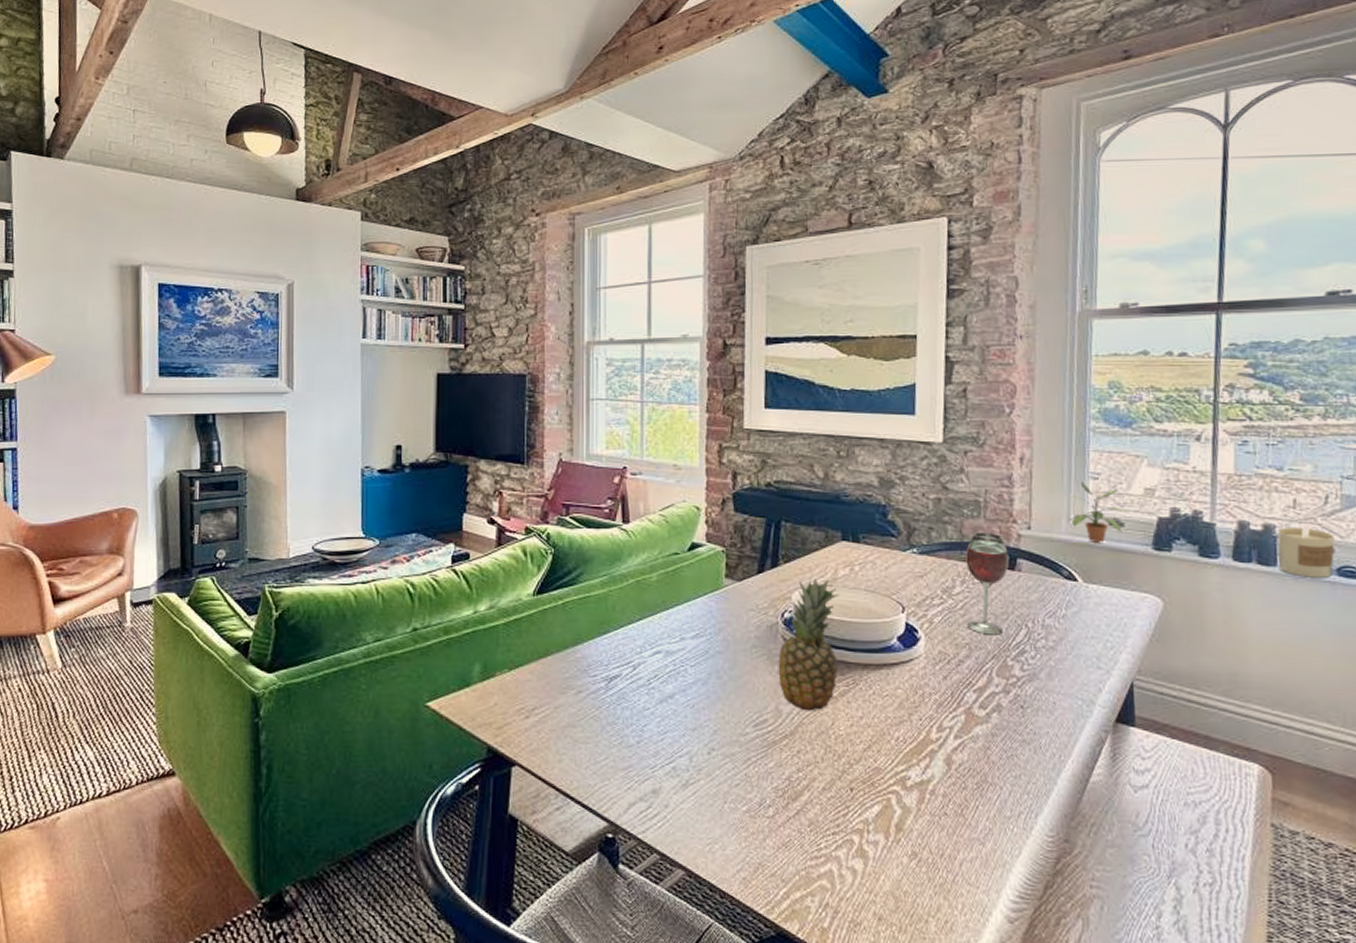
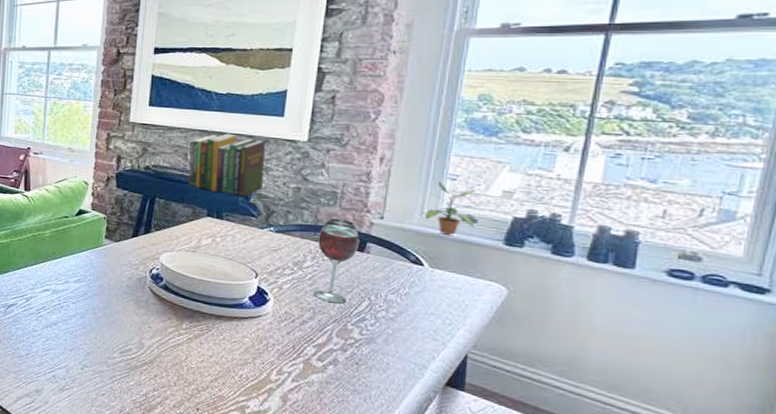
fruit: present [778,579,839,711] -> none [143,245,201,347]
books: none [815,437,900,514] -> present [188,133,265,197]
candle: present [1277,525,1335,578] -> none [636,234,704,284]

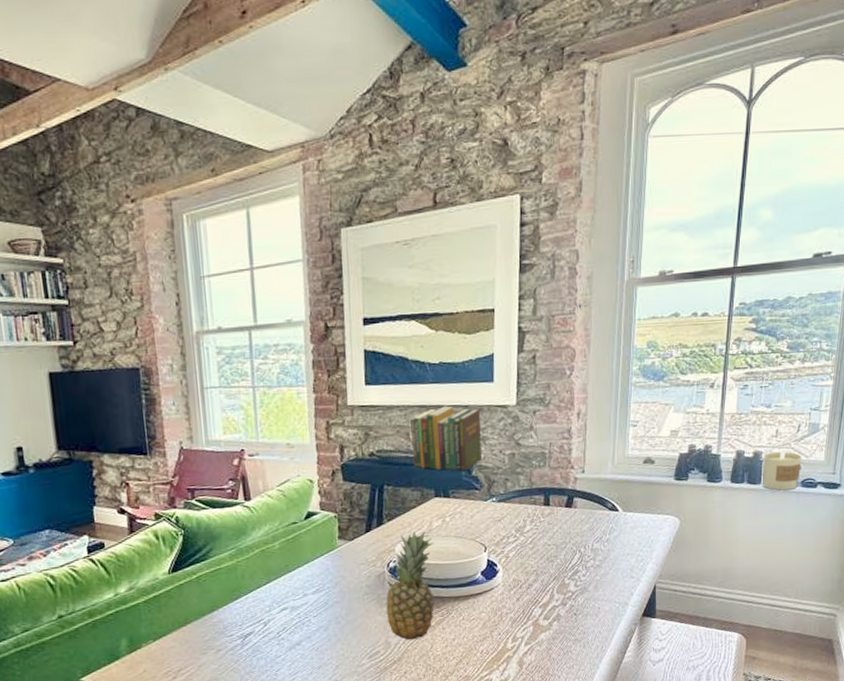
fruit: none [143,245,201,347] -> present [386,531,435,640]
wineglass: present [313,218,359,304] -> none [534,478,567,562]
potted plant: present [422,181,485,235] -> none [614,428,659,479]
candle: none [636,234,704,284] -> present [762,450,802,491]

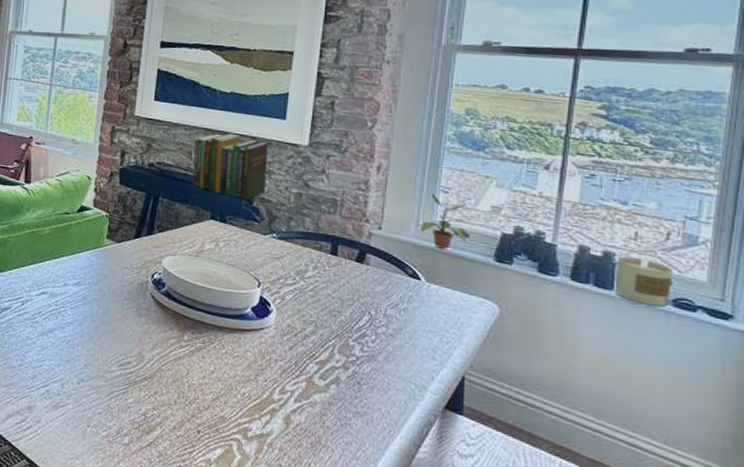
fruit: present [386,531,435,640] -> none [144,248,204,360]
potted plant: none [614,428,659,479] -> present [418,193,475,249]

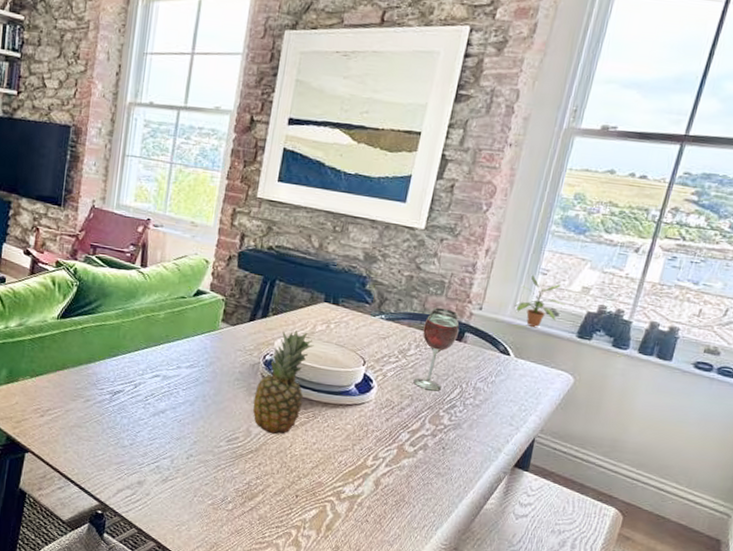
fruit: none [144,248,204,360] -> present [253,330,314,435]
books: present [192,133,268,201] -> none [309,216,386,283]
wineglass: none [315,226,359,318] -> present [413,307,460,391]
candle: present [614,256,673,307] -> none [672,331,724,374]

